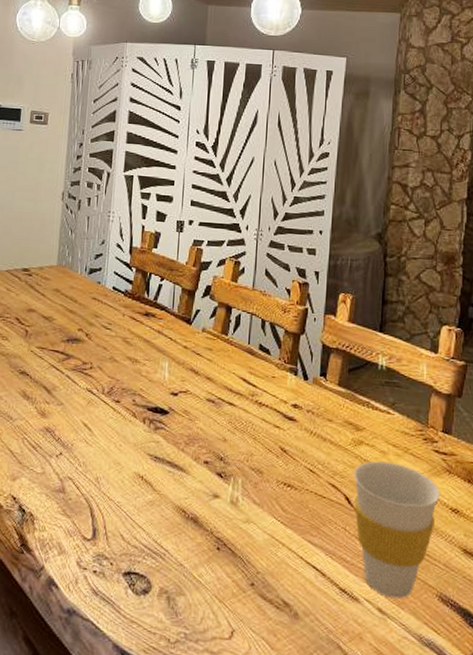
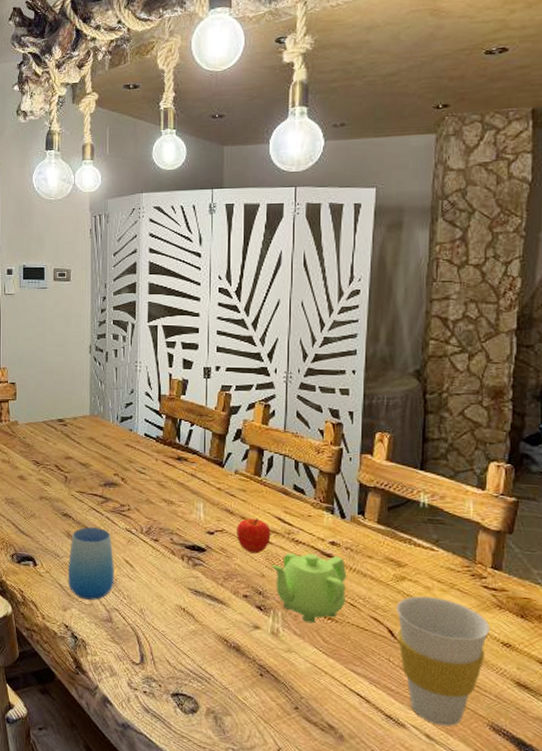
cup: none [20,386,72,468] -> present [68,527,114,600]
fruit: none [200,378,235,417] -> present [237,518,271,554]
teapot: none [233,415,308,491] -> present [271,552,347,624]

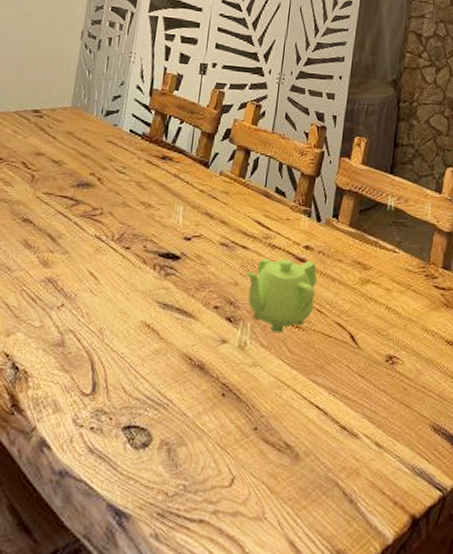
cup: present [68,527,114,600] -> none [17,234,77,322]
fruit: present [237,518,271,554] -> none [214,222,249,260]
cup: present [397,596,491,727] -> none [358,298,438,432]

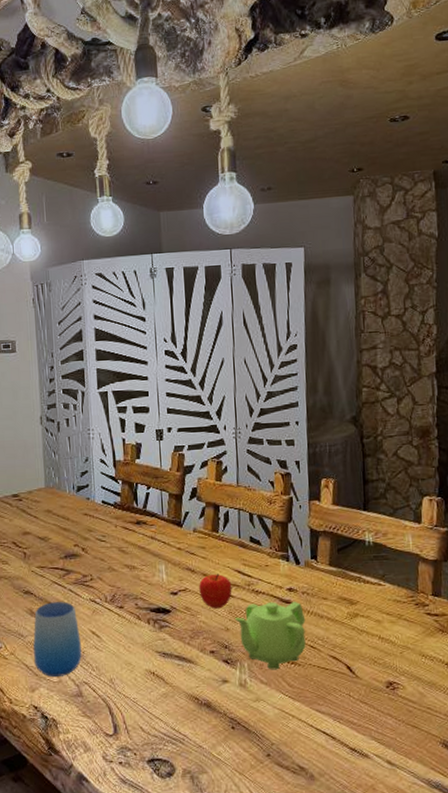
cup: none [17,234,77,322] -> present [33,602,82,678]
fruit: none [214,222,249,260] -> present [199,573,232,609]

